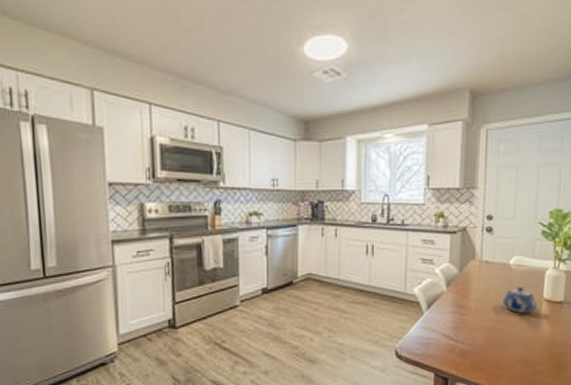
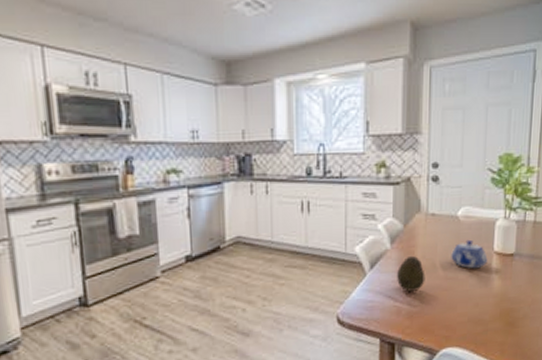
fruit: none [452,298,478,331] -> present [397,255,425,292]

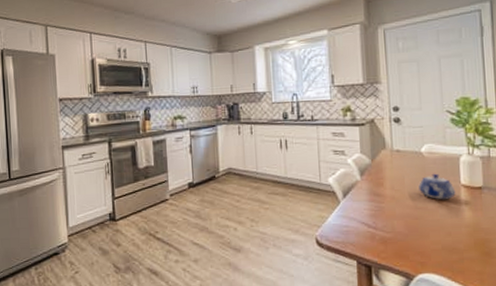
fruit: present [397,255,425,292] -> none [368,186,396,219]

